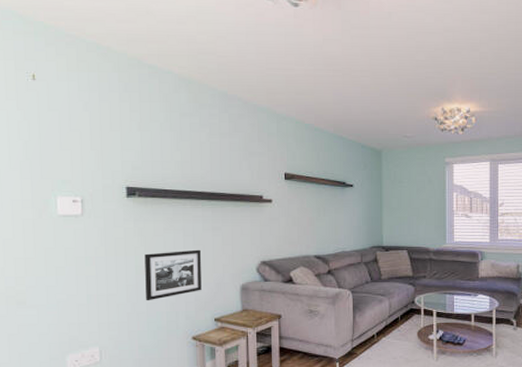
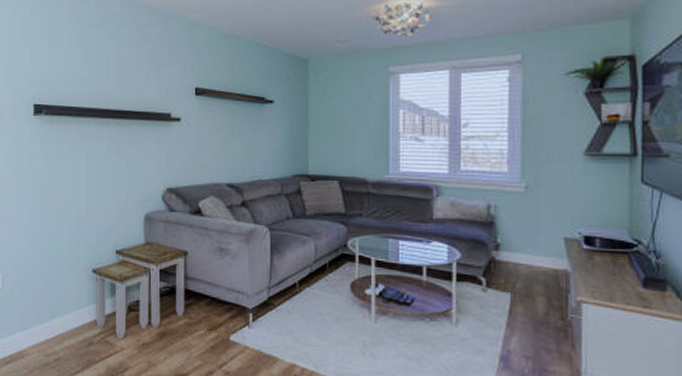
picture frame: present [144,249,202,301] -> none [48,172,104,227]

